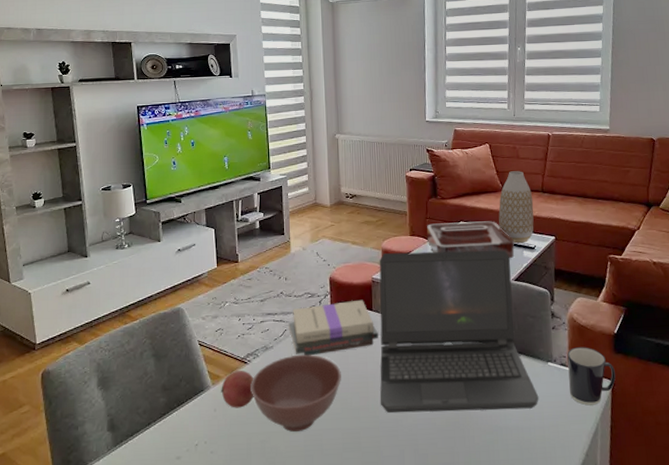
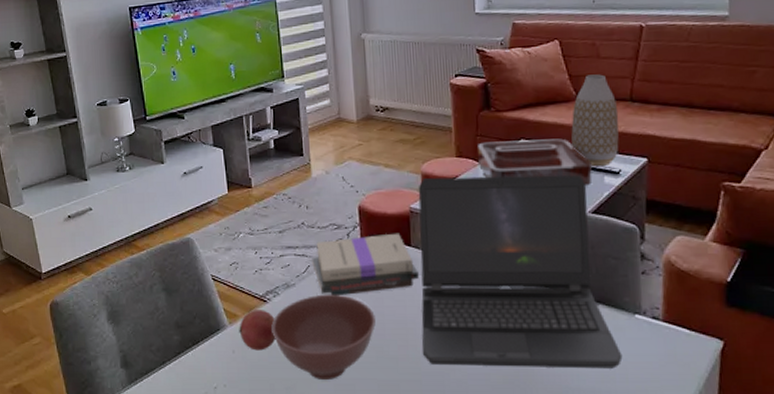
mug: present [567,347,616,406] -> none [661,297,728,369]

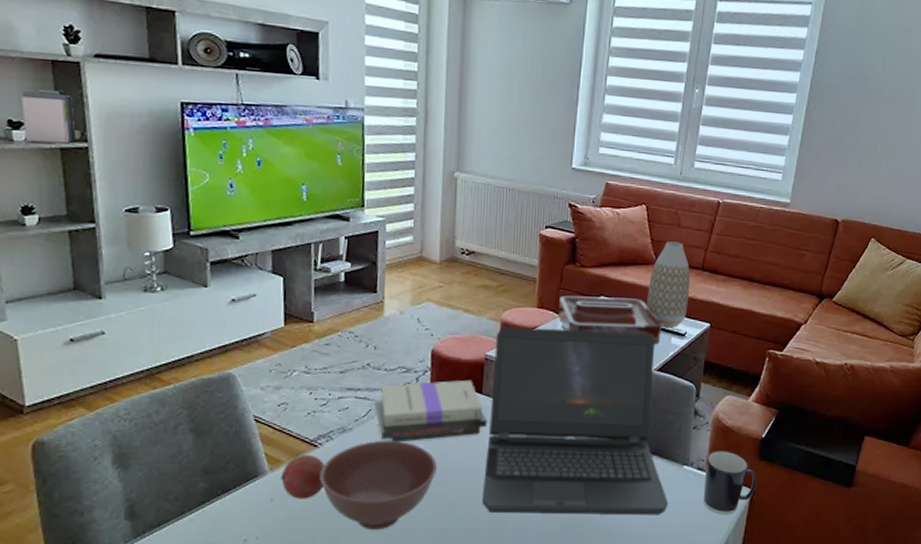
books: none [18,14,65,57] -> present [21,90,88,144]
mug: none [661,297,728,369] -> present [703,451,757,515]

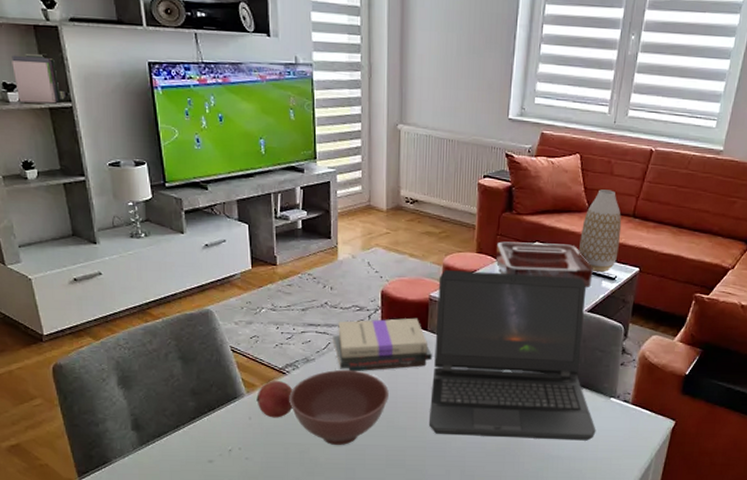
mug: present [703,451,757,515] -> none [628,385,680,442]

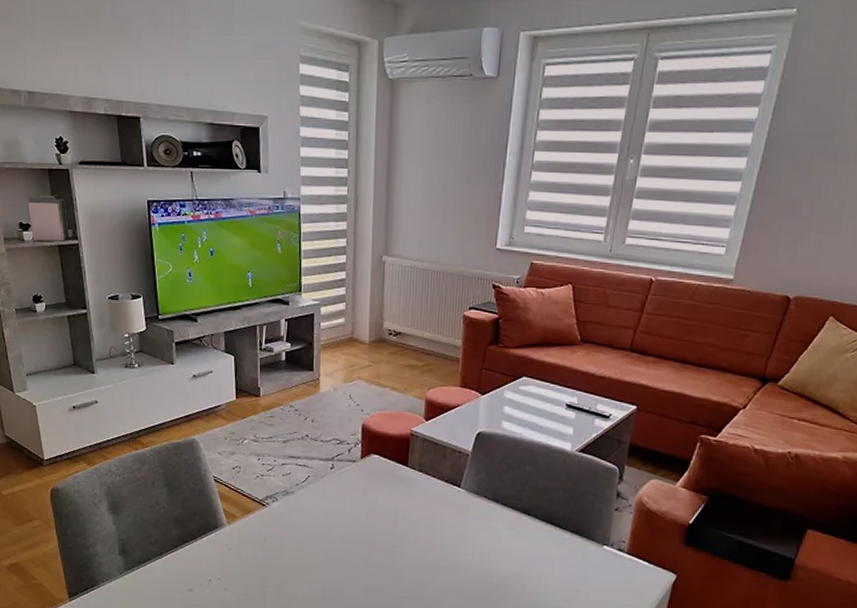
fruit: present [256,381,293,418] -> none [236,512,272,550]
bowl: present [289,369,389,445] -> none [268,503,367,581]
books: present [333,318,432,372] -> none [312,453,412,507]
laptop computer: present [428,270,596,441] -> none [407,404,587,591]
decorative tray: present [495,241,593,289] -> none [480,375,585,427]
vase: present [579,189,622,271] -> none [570,321,618,409]

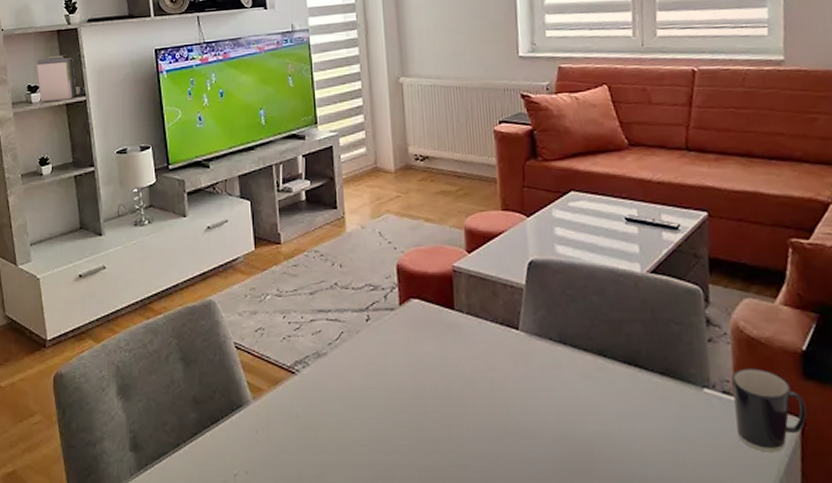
mug: none [622,533,682,597] -> present [731,368,807,452]

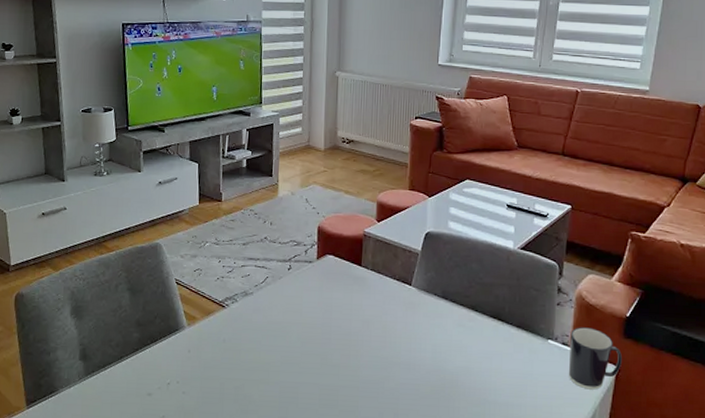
books: present [37,56,85,102] -> none [11,19,56,60]

